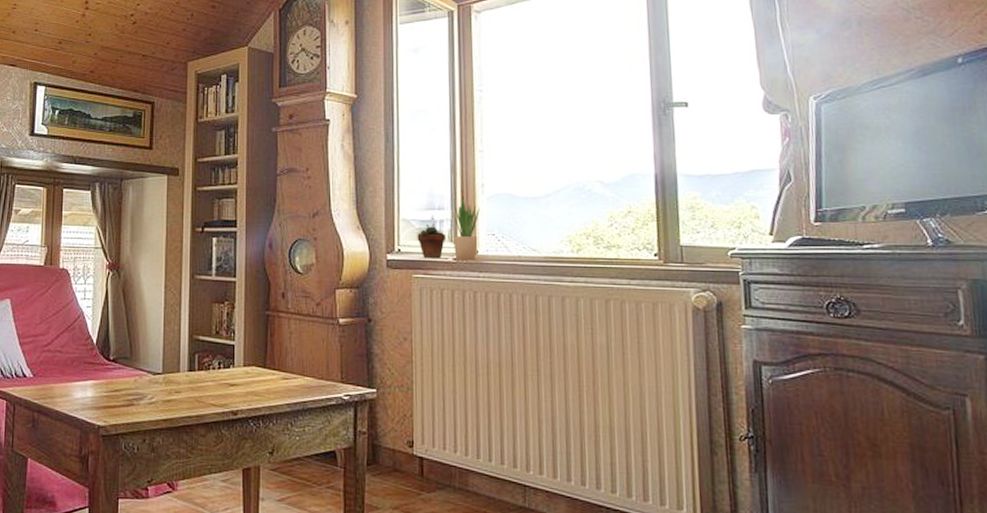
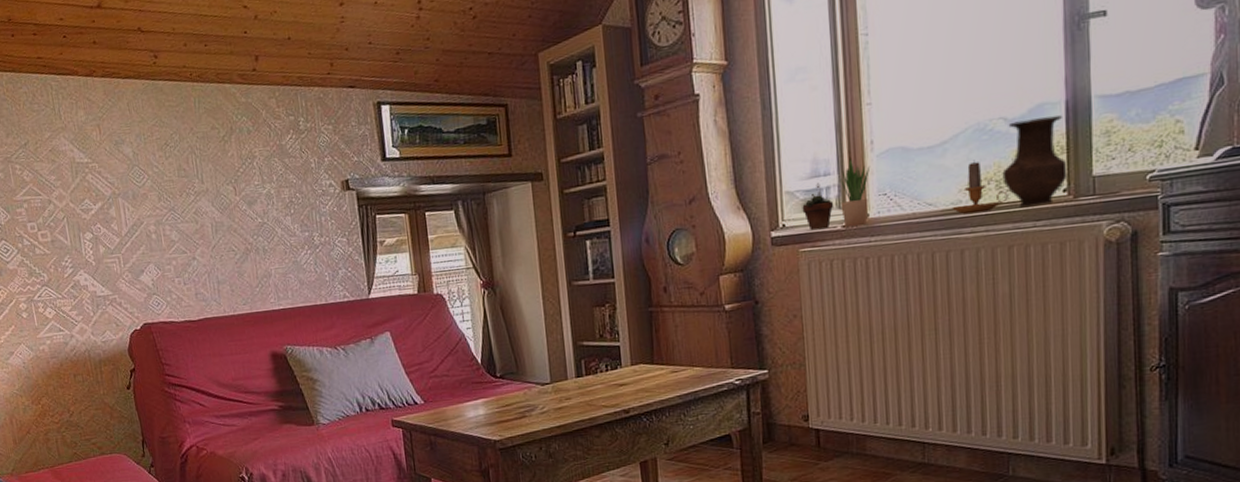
candle: none [554,215,605,265] -> present [952,159,1008,215]
vase: none [599,186,659,266] -> present [1002,115,1069,208]

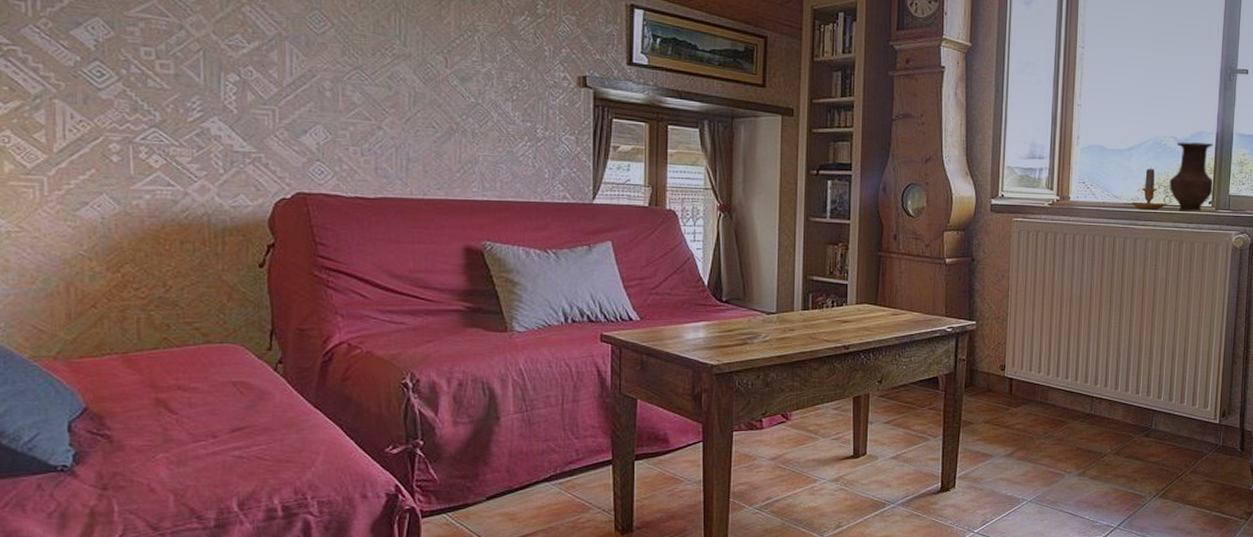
succulent plant: present [802,183,834,231] -> none [1019,164,1044,204]
potted plant: present [840,156,871,227] -> none [1049,146,1075,206]

